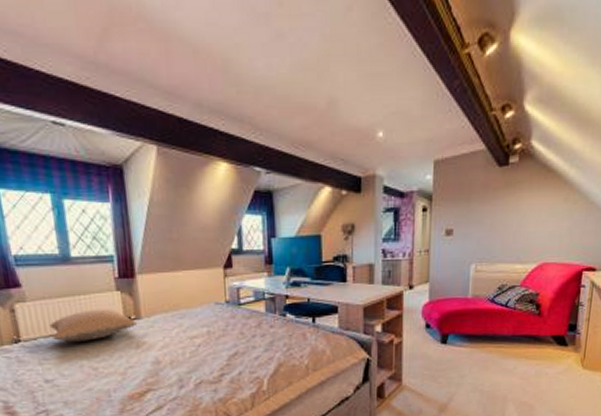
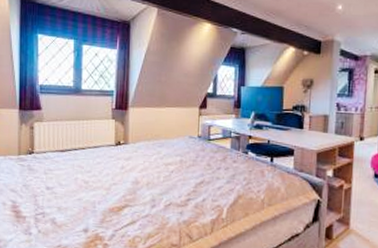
pillow: present [49,309,137,342] -> none [57,132,124,158]

